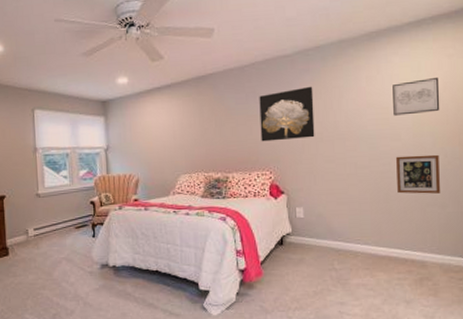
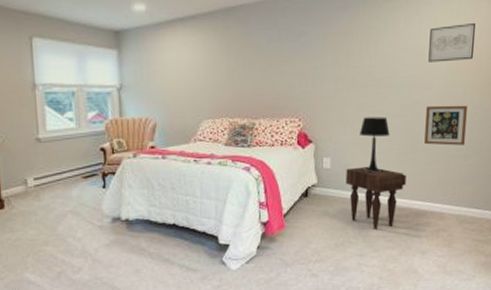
wall art: present [259,86,315,142] -> none [291,25,350,86]
nightstand: none [319,216,382,278] -> present [345,167,406,230]
table lamp: none [330,168,361,221] -> present [360,117,390,173]

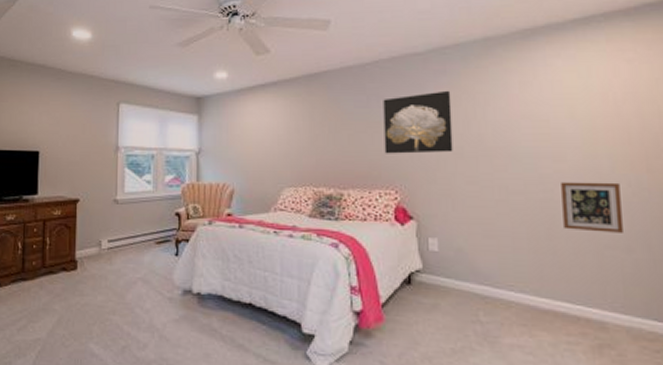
wall art: none [291,25,350,86] -> present [383,90,453,154]
nightstand: present [345,167,406,230] -> none [459,252,544,335]
table lamp: present [360,117,390,173] -> none [473,192,514,261]
wall art: present [428,22,475,63] -> none [554,85,619,131]

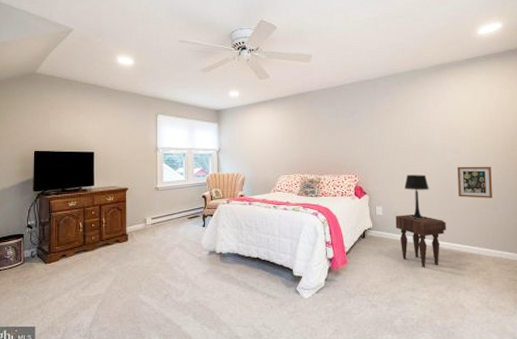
wall art: present [383,90,453,154] -> none [347,106,392,150]
nightstand: none [459,252,544,335] -> present [395,215,446,267]
table lamp: none [473,192,514,261] -> present [404,174,429,219]

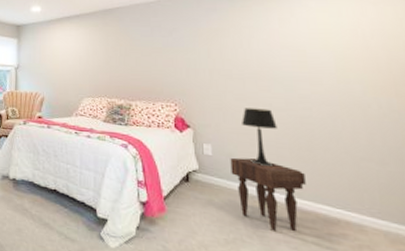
picture frame: present [457,166,492,198] -> none [318,102,376,148]

